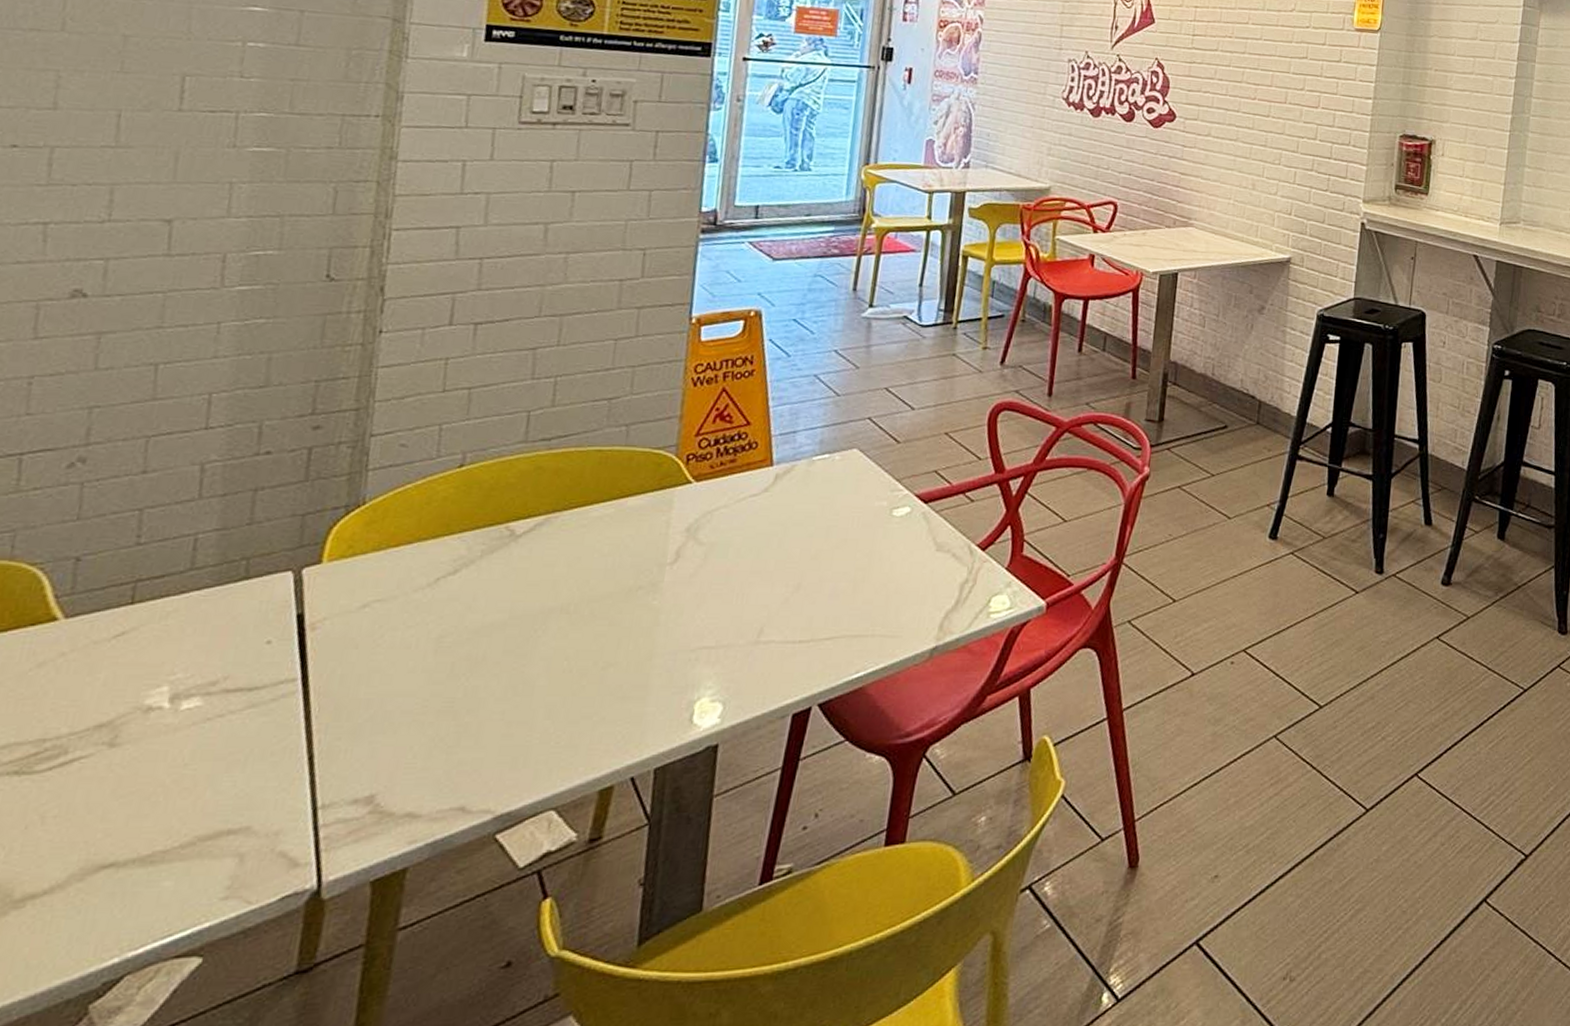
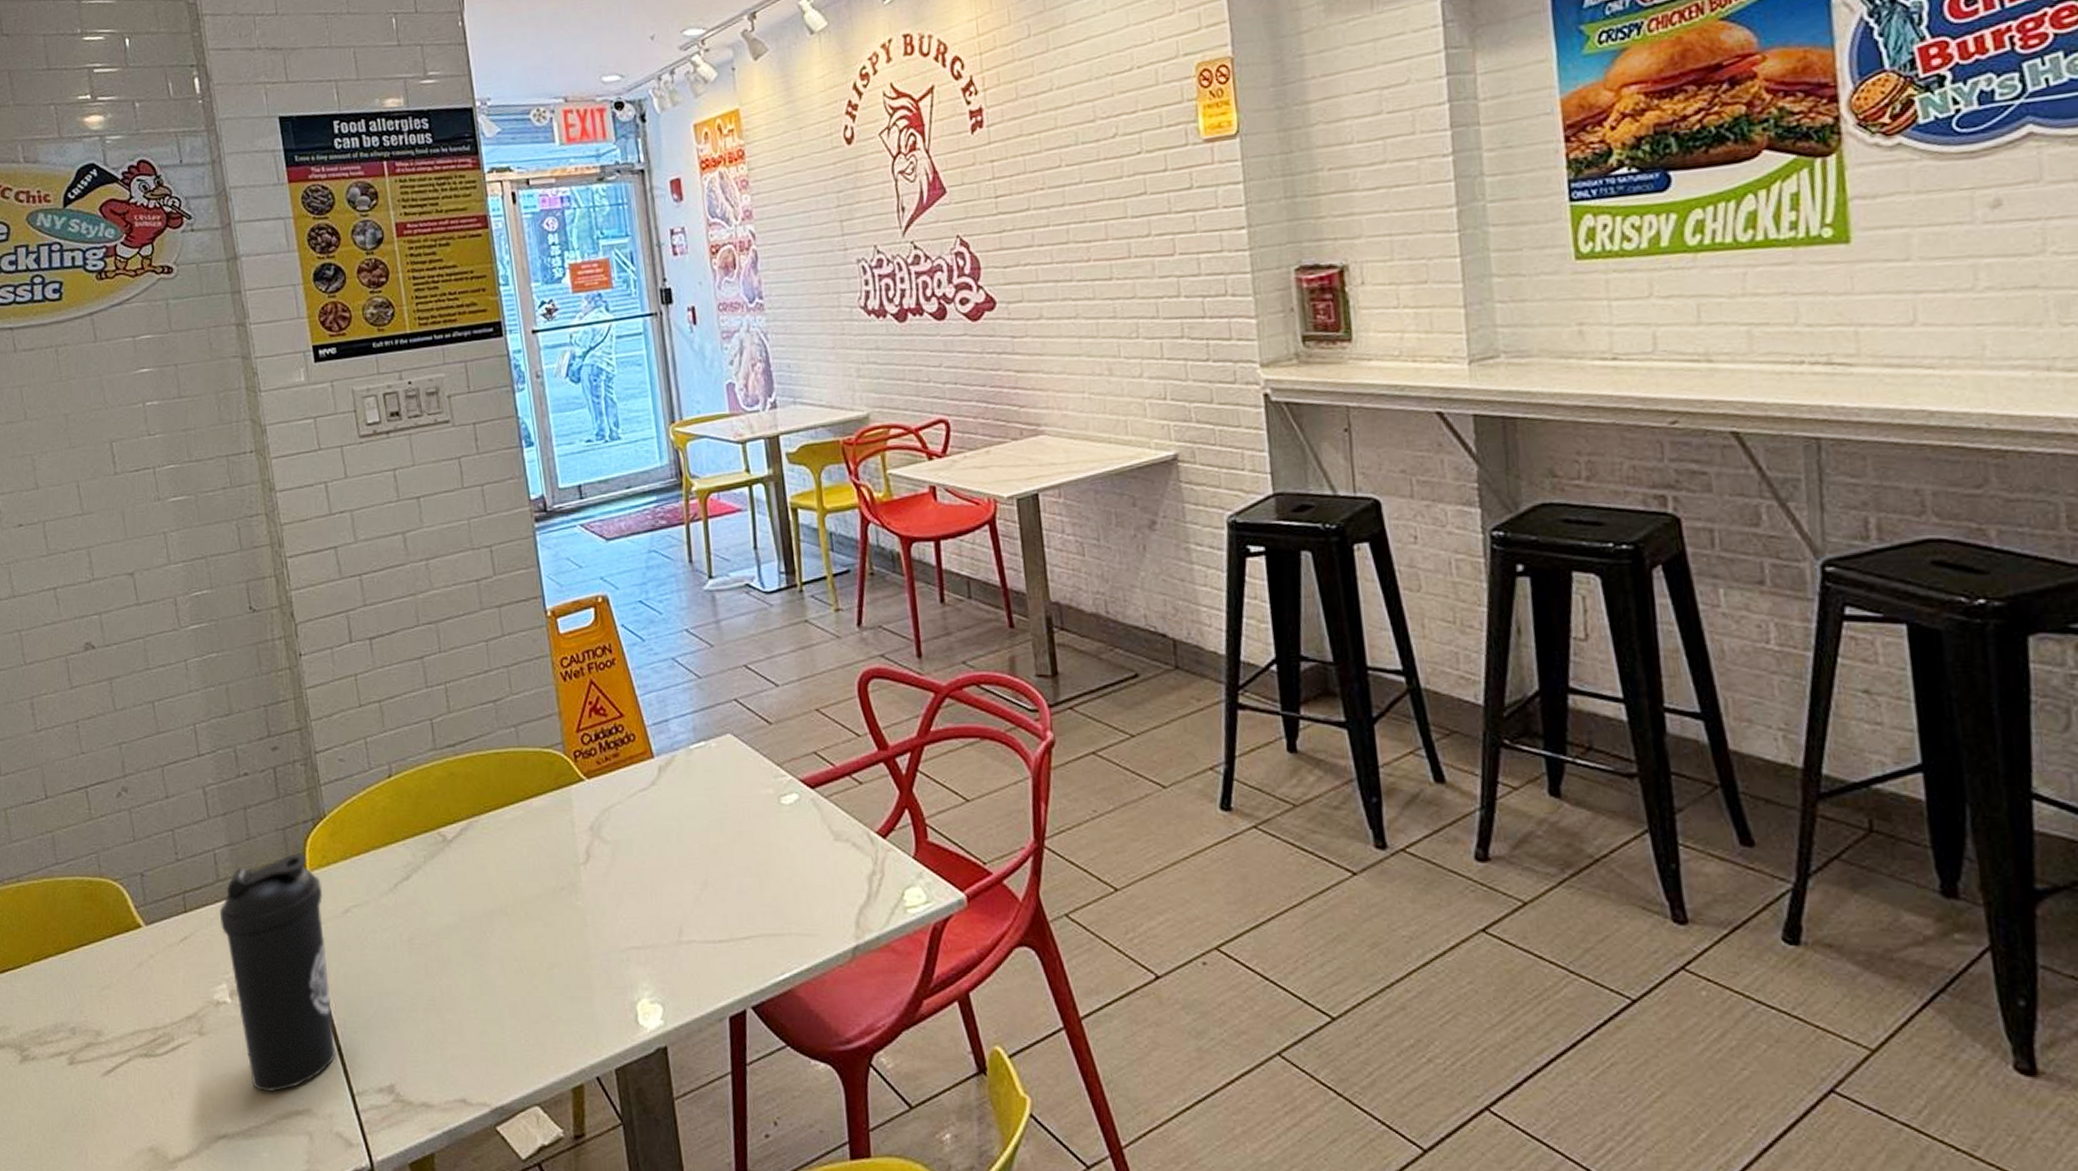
water bottle: none [172,541,338,811] -> present [220,852,336,1093]

